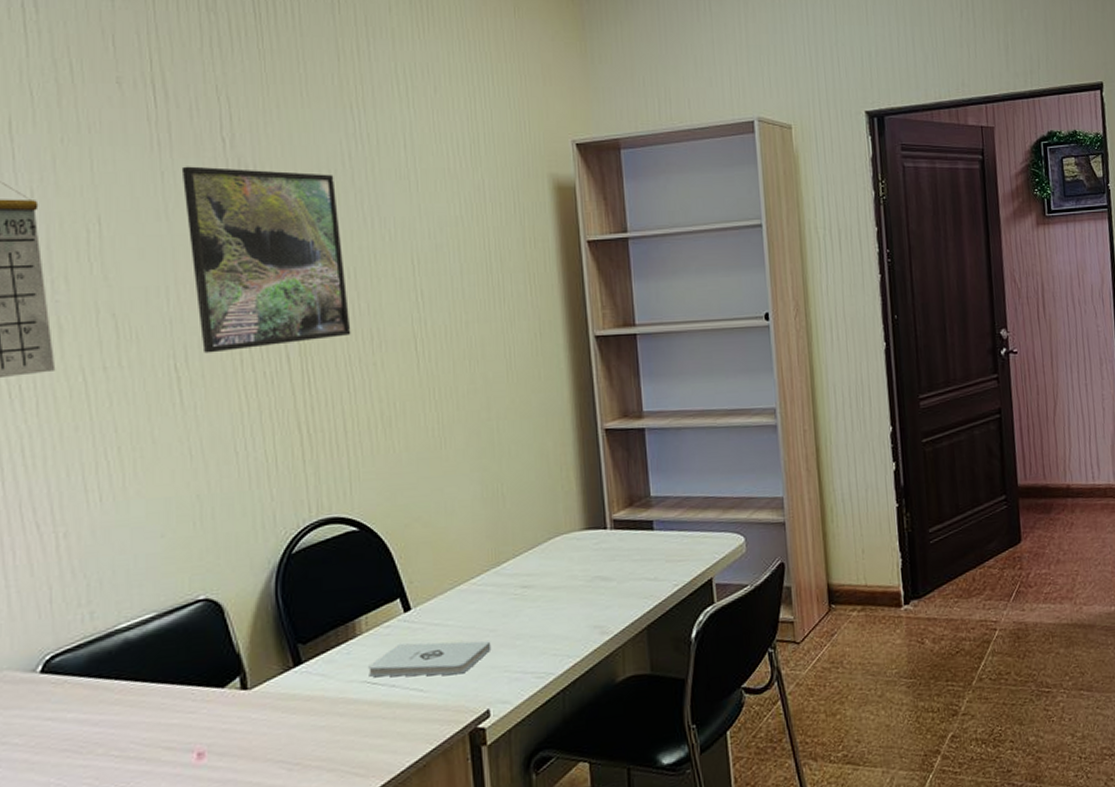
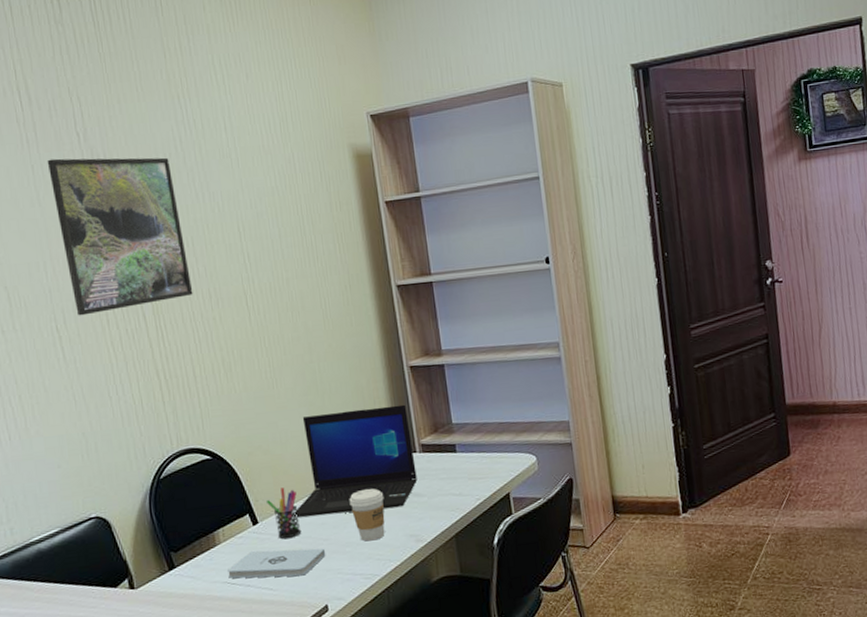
pen holder: none [423,567,464,630] -> present [267,487,302,539]
laptop: none [454,472,606,604] -> present [293,404,417,518]
coffee cup: none [524,570,566,633] -> present [349,488,385,542]

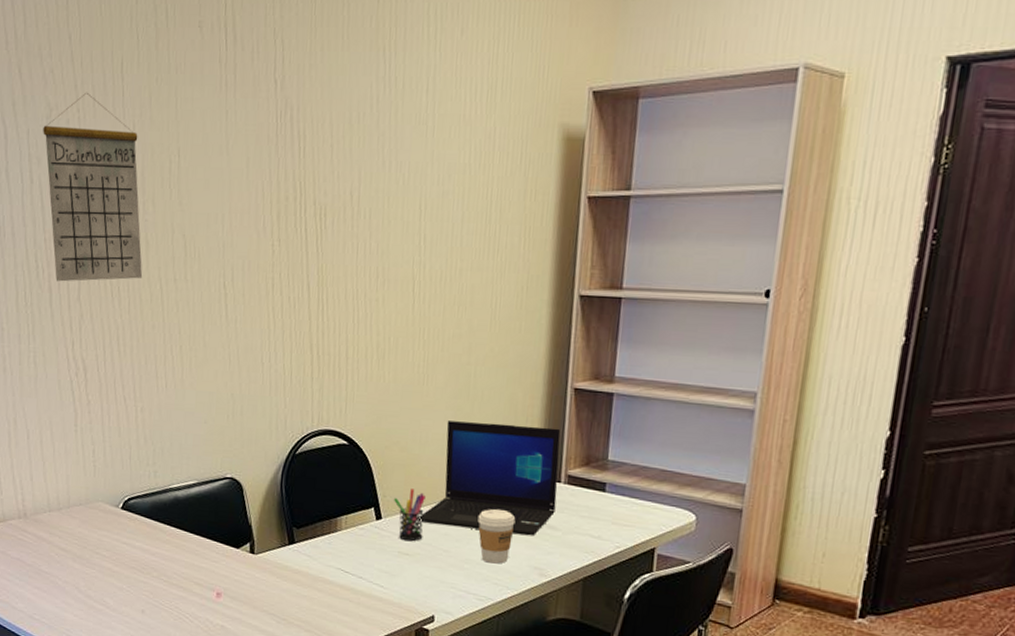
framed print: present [47,157,193,316] -> none [241,106,362,276]
notepad: present [228,548,326,579] -> none [343,544,443,581]

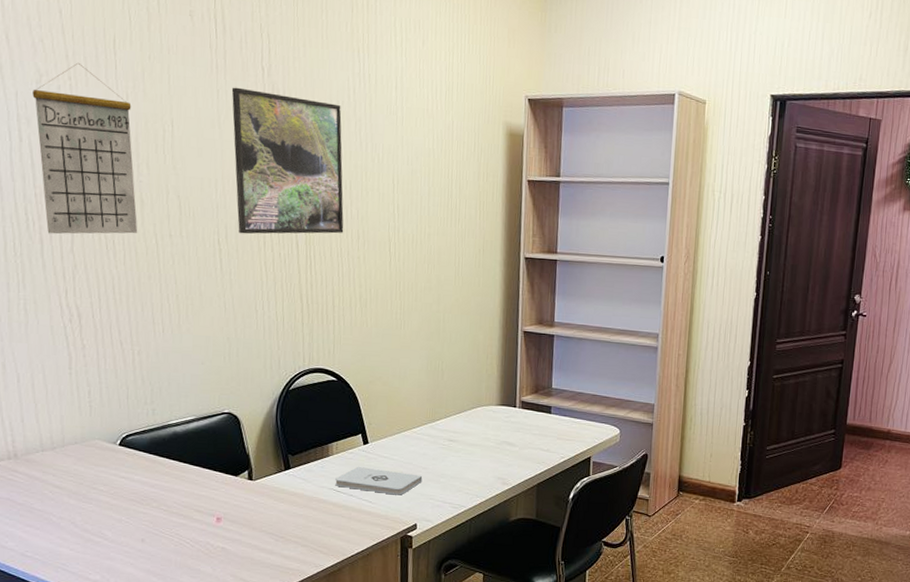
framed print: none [241,106,362,276] -> present [231,87,344,234]
notepad: none [343,544,443,581] -> present [335,466,423,495]
pen holder: present [394,488,426,541] -> none [379,417,406,462]
laptop: present [417,421,561,536] -> none [399,359,515,452]
coffee cup: present [477,508,516,564] -> none [450,430,481,477]

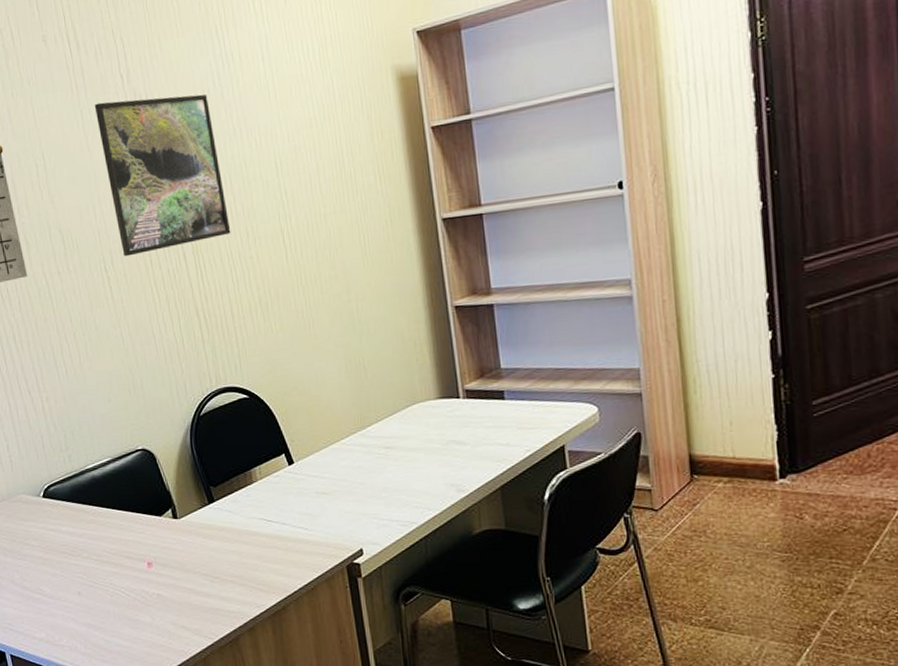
notepad: present [335,466,423,495] -> none [264,490,362,519]

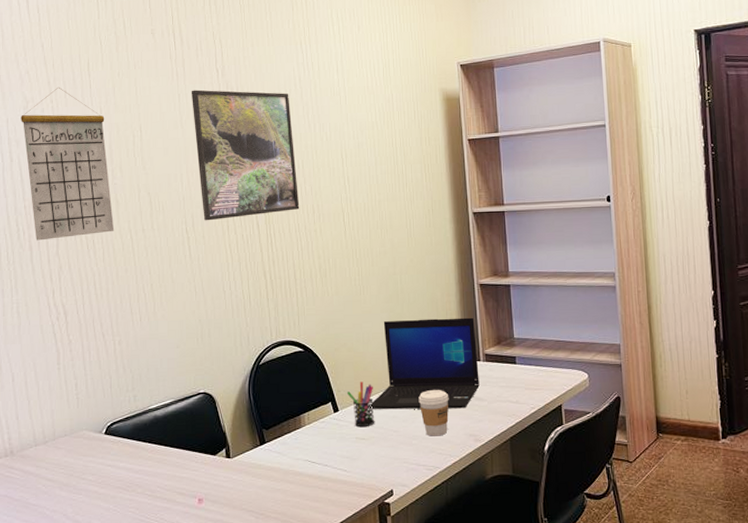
pen holder: none [302,429,337,481] -> present [347,382,375,428]
laptop: none [328,347,460,460] -> present [369,317,480,410]
coffee cup: none [386,433,424,488] -> present [418,389,449,436]

